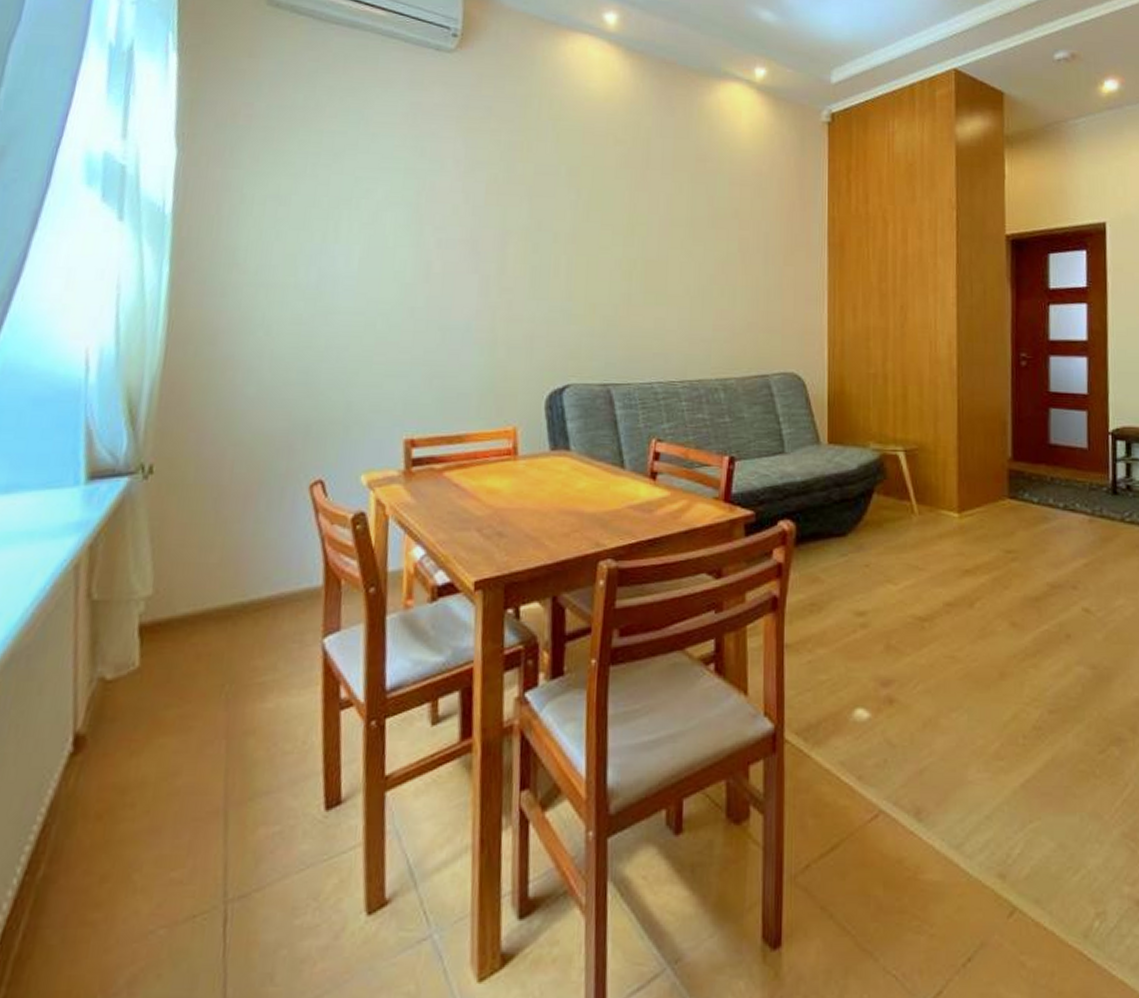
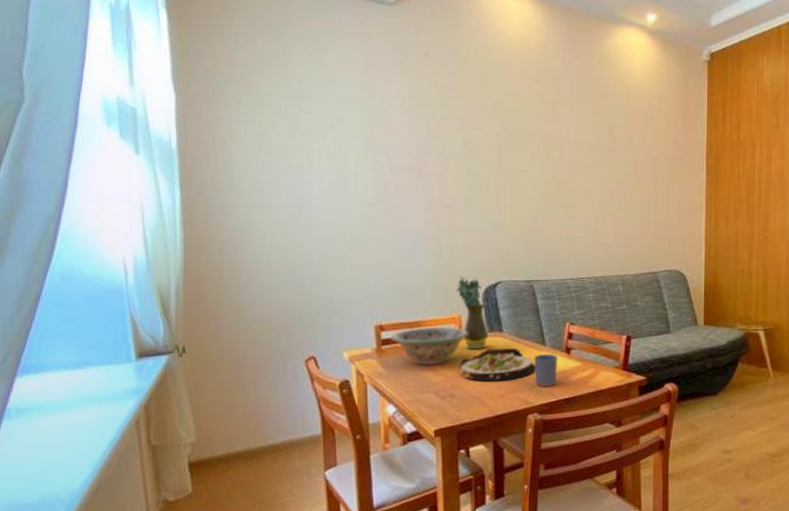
decorative bowl: none [423,442,525,495] -> present [390,327,468,366]
salad plate: none [510,471,611,516] -> present [459,348,536,382]
vase: none [512,378,552,473] -> present [456,277,489,350]
mug: none [608,479,641,523] -> present [534,354,558,386]

